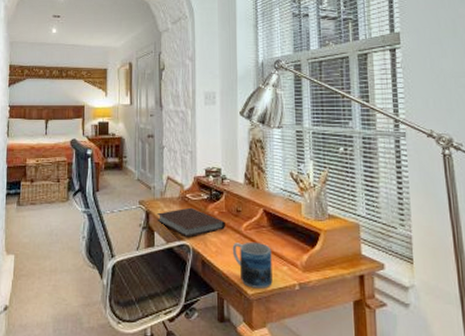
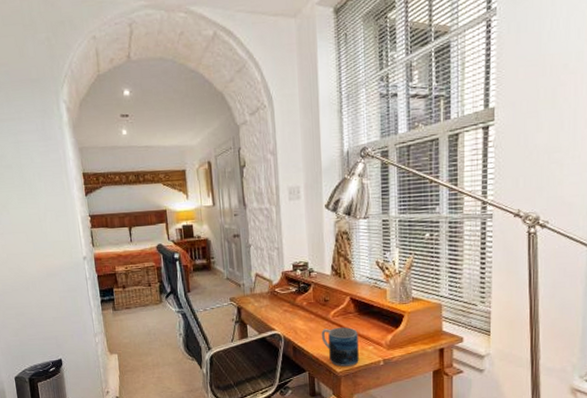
notebook: present [156,207,225,238] -> none [248,300,314,328]

